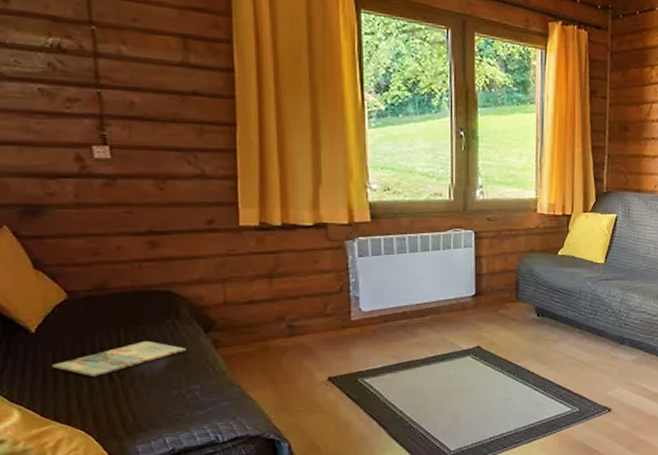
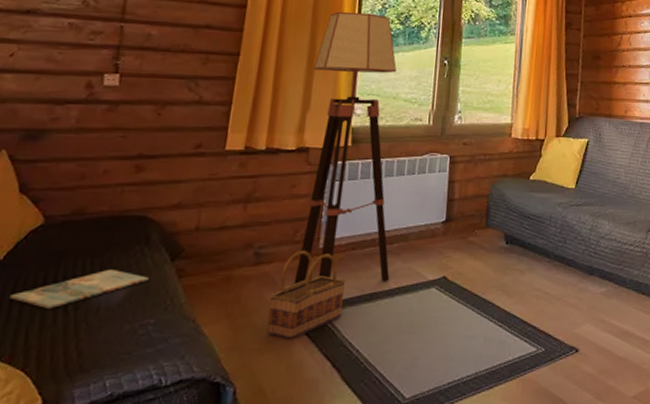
basket: none [309,322,383,402] -> present [267,249,346,339]
floor lamp: none [320,76,425,353] -> present [294,11,397,284]

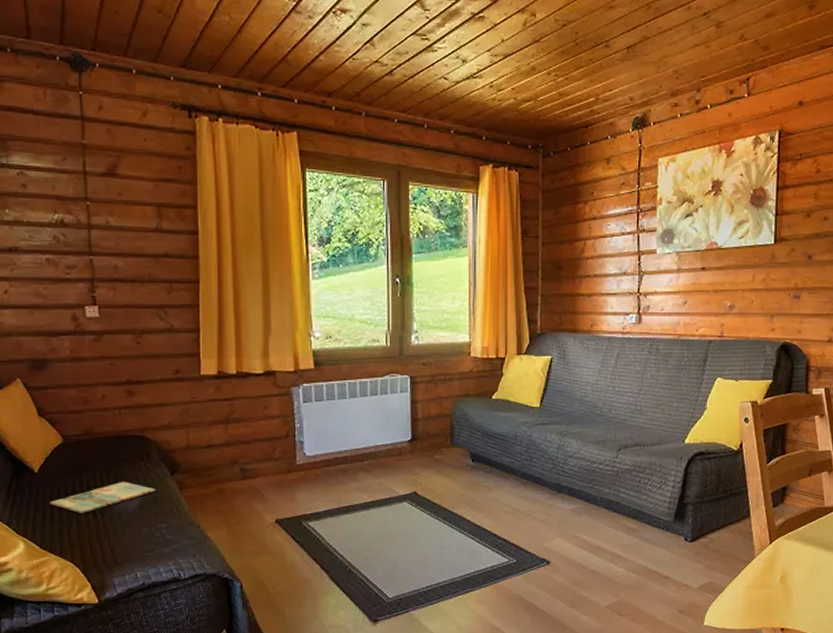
basket: present [267,249,346,339] -> none [259,466,325,544]
floor lamp: present [294,11,397,284] -> none [269,232,364,496]

